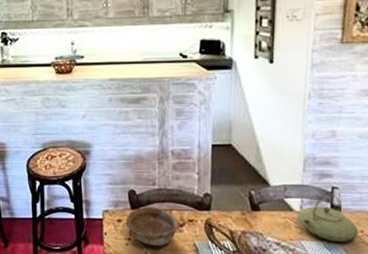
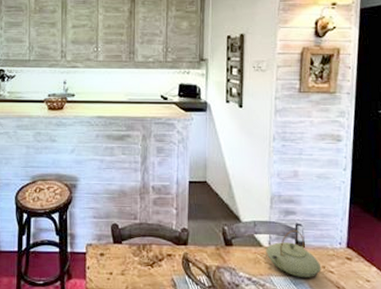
bowl: present [125,206,179,247] -> none [108,240,158,282]

